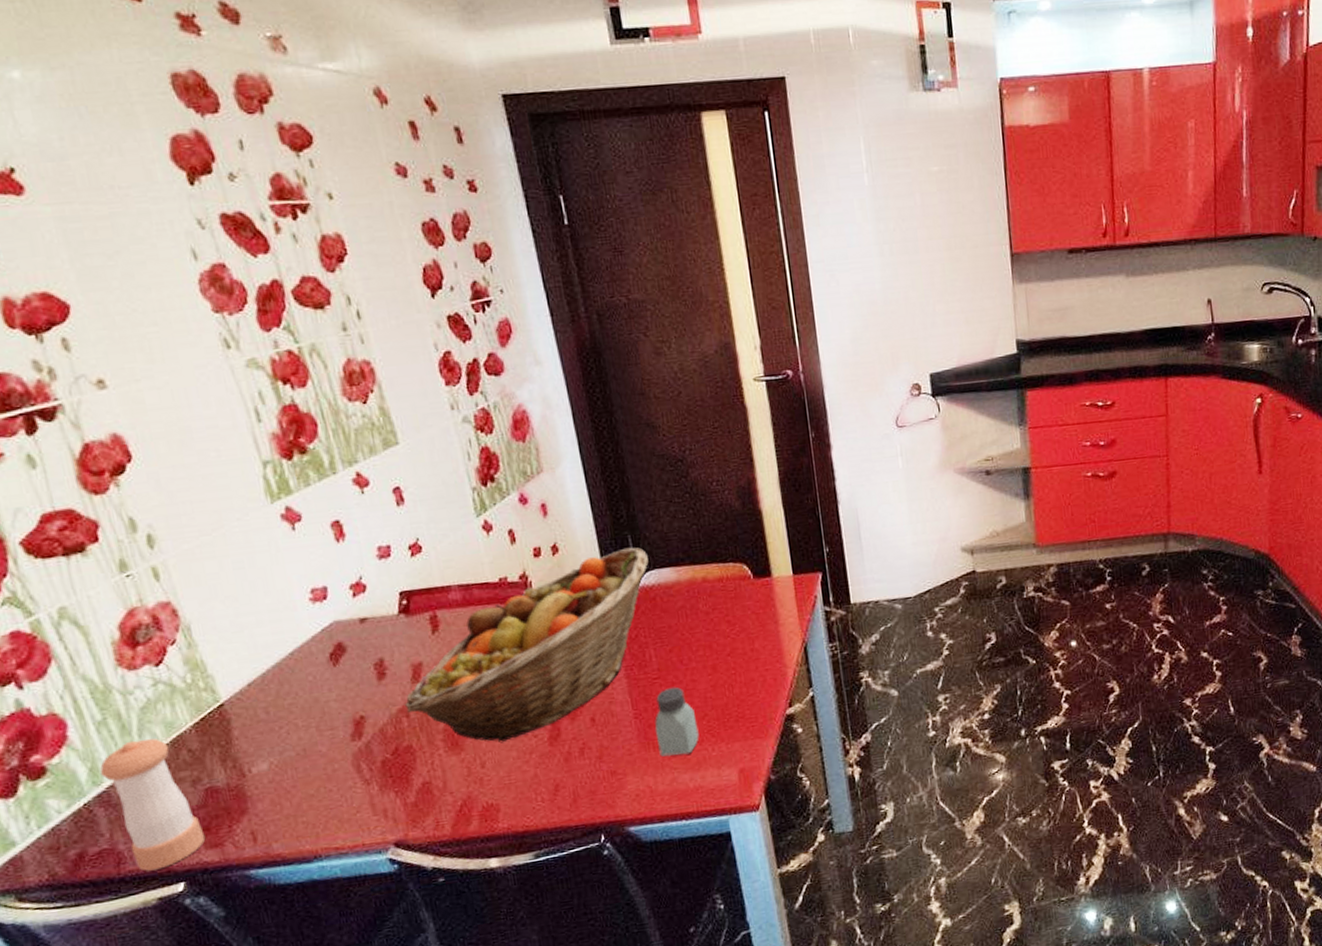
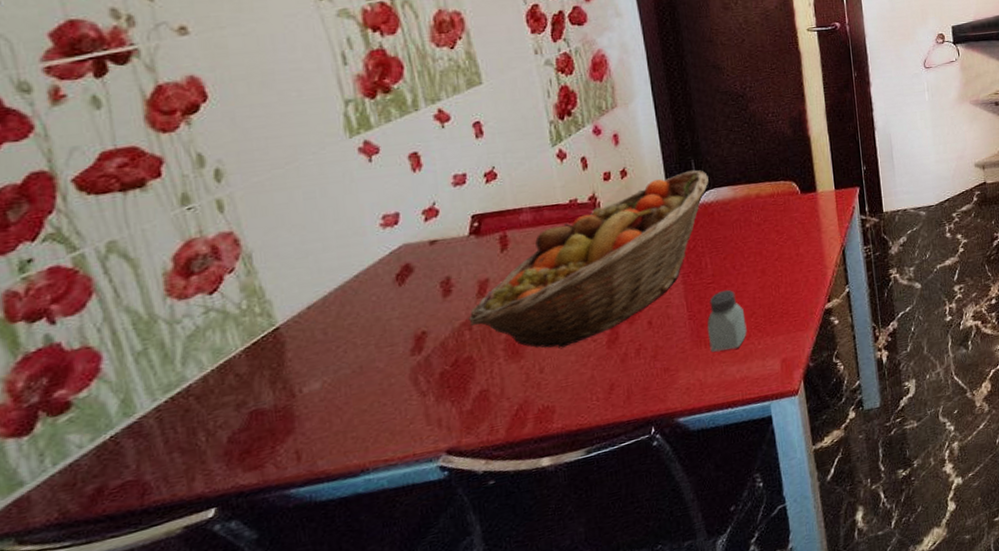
pepper shaker: present [99,738,206,871] -> none [133,365,245,500]

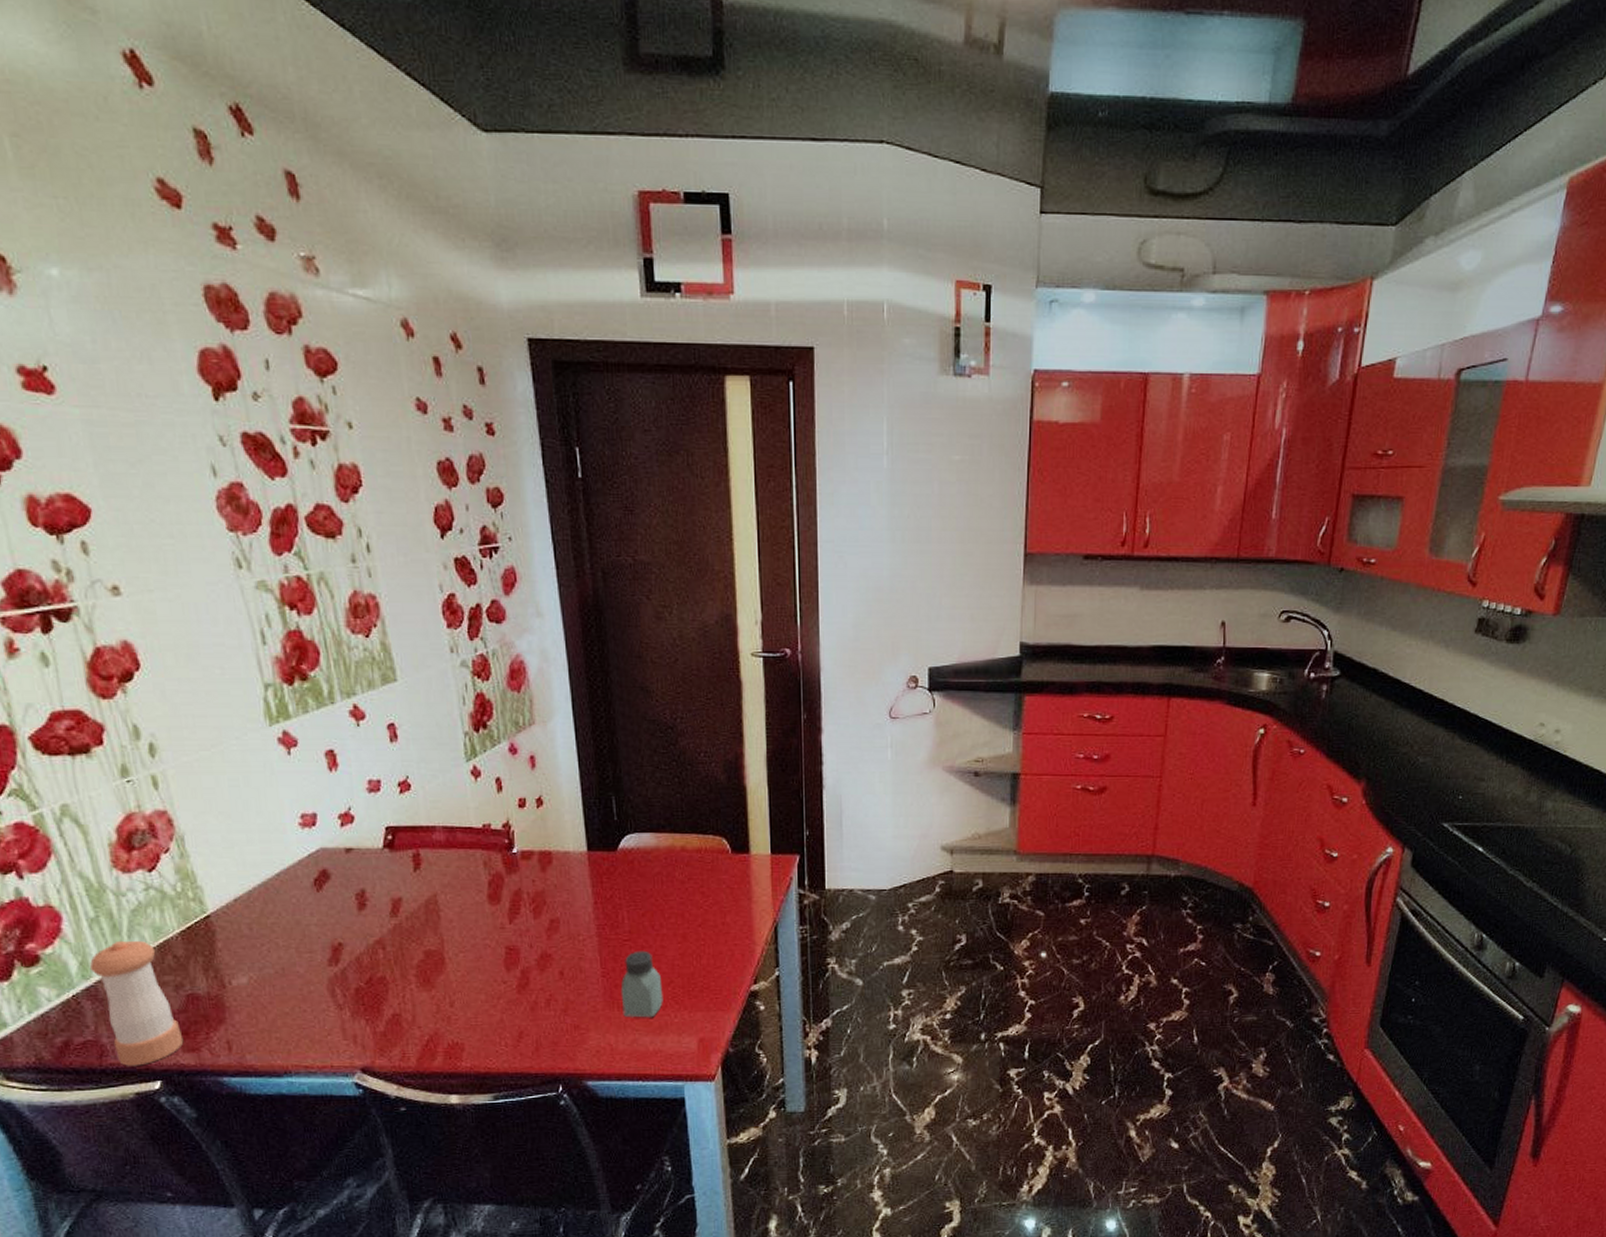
pepper shaker: none [133,365,245,500] -> present [89,940,184,1066]
fruit basket: present [468,170,709,349] -> none [382,808,630,985]

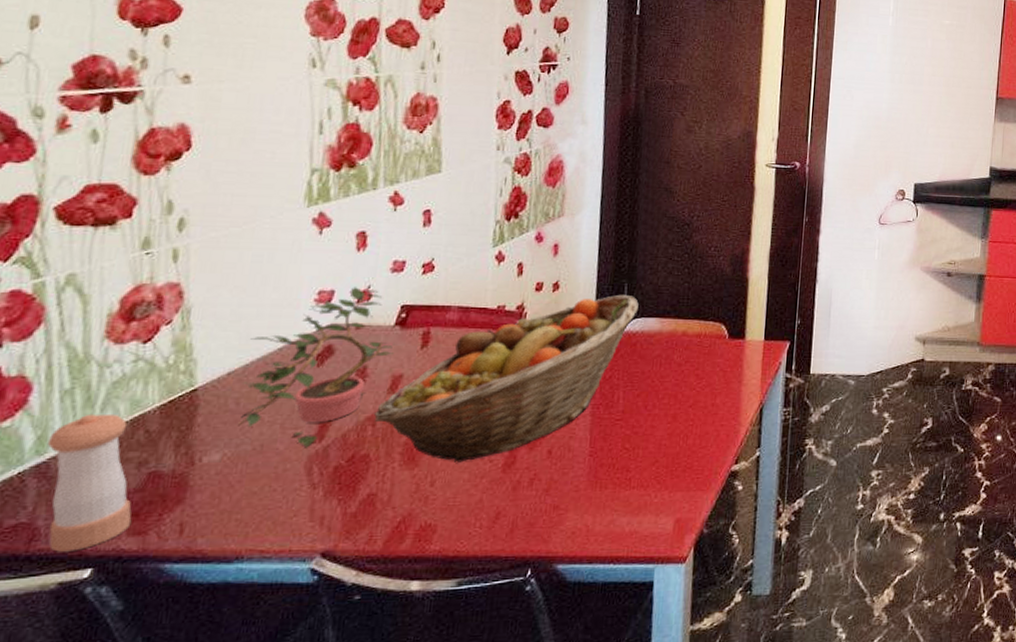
potted plant: none [247,809,388,971] -> present [237,287,393,448]
fruit basket: none [382,808,630,985] -> present [374,294,639,464]
saltshaker: present [620,950,663,1018] -> none [604,430,647,498]

